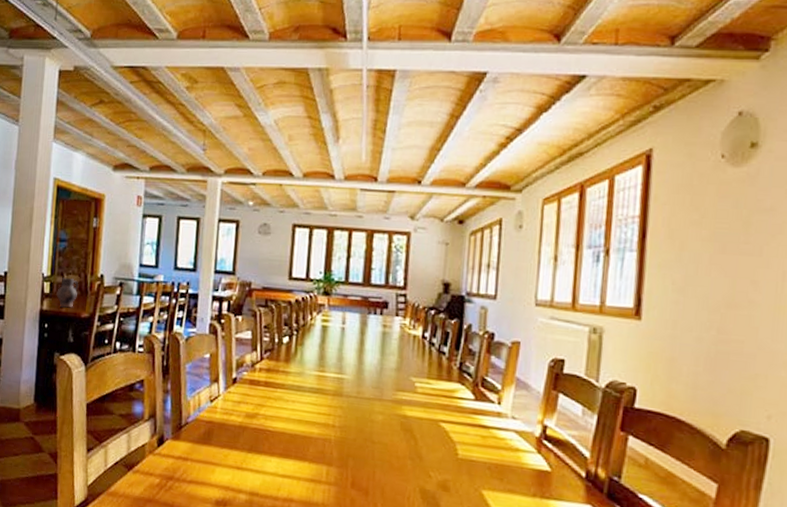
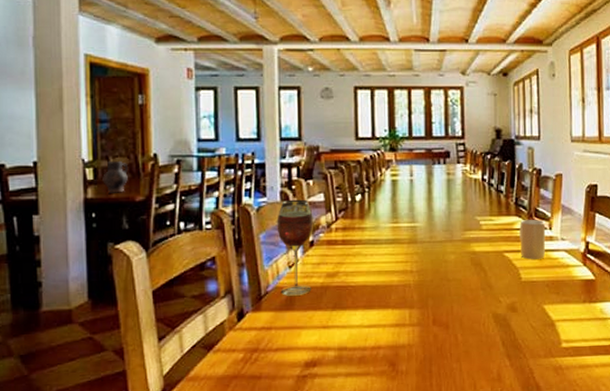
wineglass: none [199,333,239,432] -> present [277,199,314,296]
cup: none [460,388,494,437] -> present [519,220,546,260]

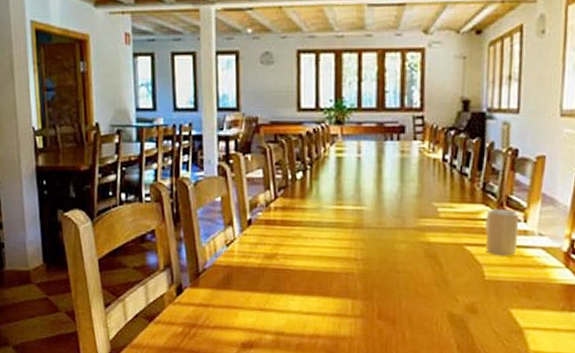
pitcher: present [102,161,128,193] -> none [51,130,73,162]
wineglass: present [277,199,314,296] -> none [214,174,252,275]

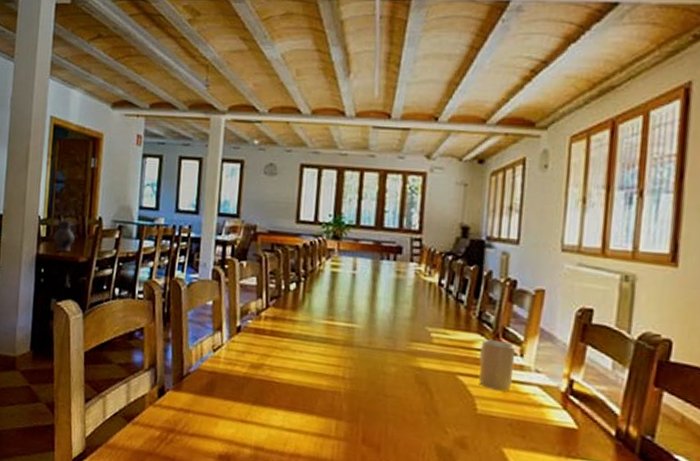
pitcher: none [51,130,73,162] -> present [53,221,76,252]

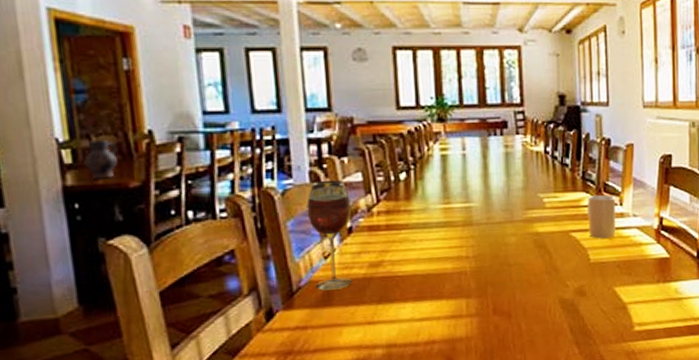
wineglass: none [202,279,244,383] -> present [306,179,352,291]

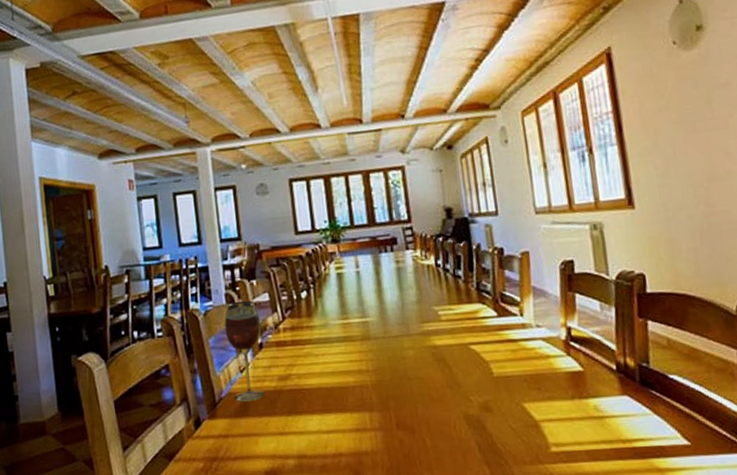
pitcher: present [84,140,118,179] -> none [62,276,84,307]
cup: present [587,195,617,239] -> none [484,305,519,352]

